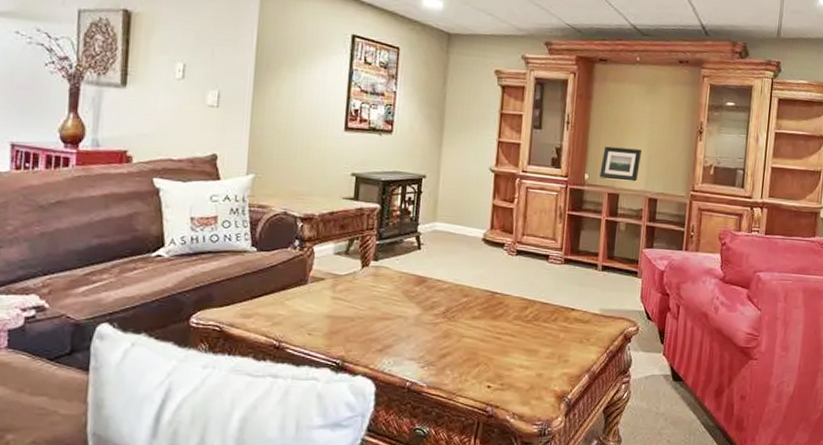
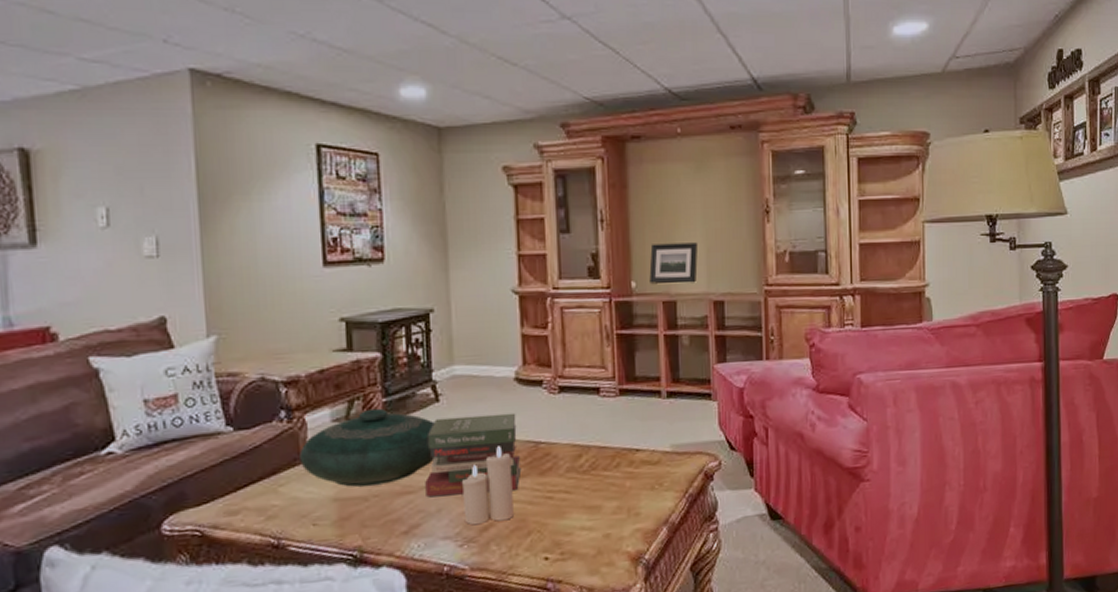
decorative bowl: none [305,248,415,309] -> present [300,408,435,487]
books: none [400,263,480,329] -> present [425,413,522,497]
candle: none [428,291,472,352] -> present [461,446,514,526]

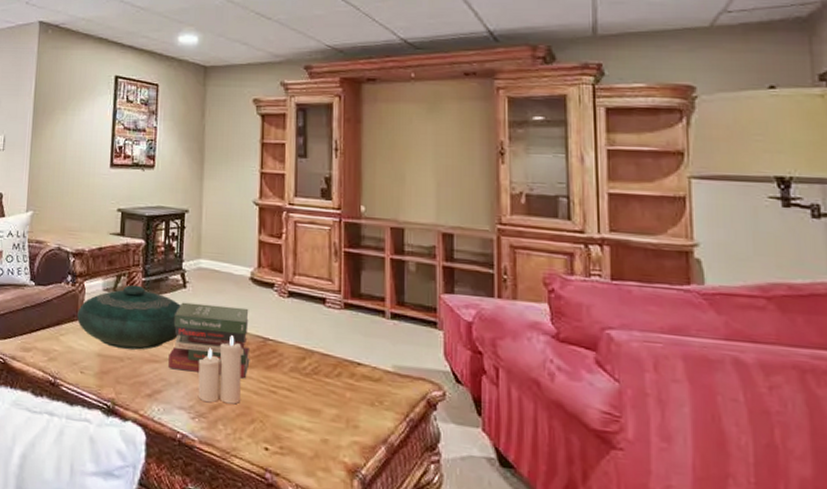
picture frame: present [649,242,699,284] -> none [378,174,429,214]

